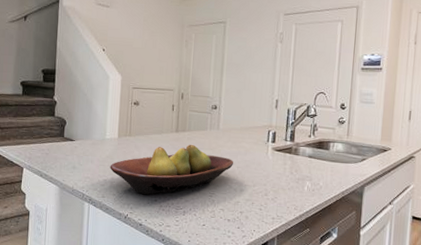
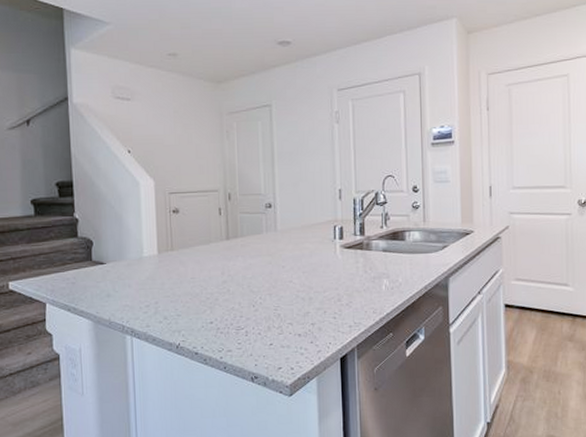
fruit bowl: present [110,145,233,195] -> none [152,253,297,317]

